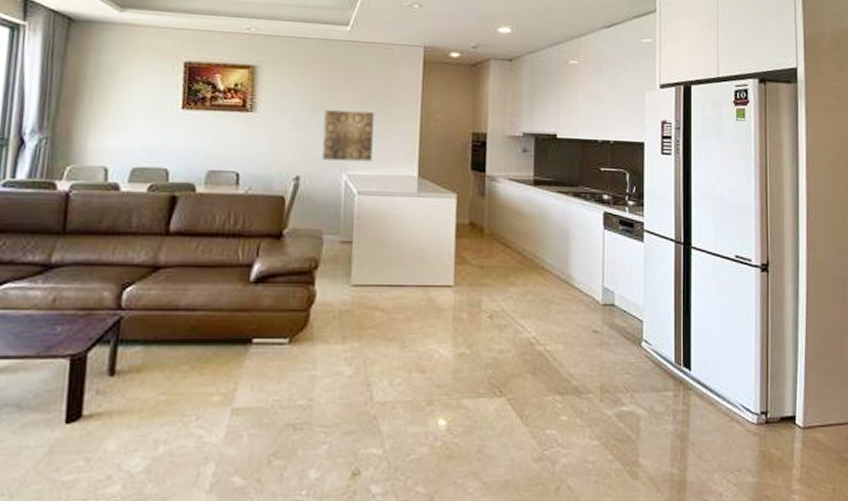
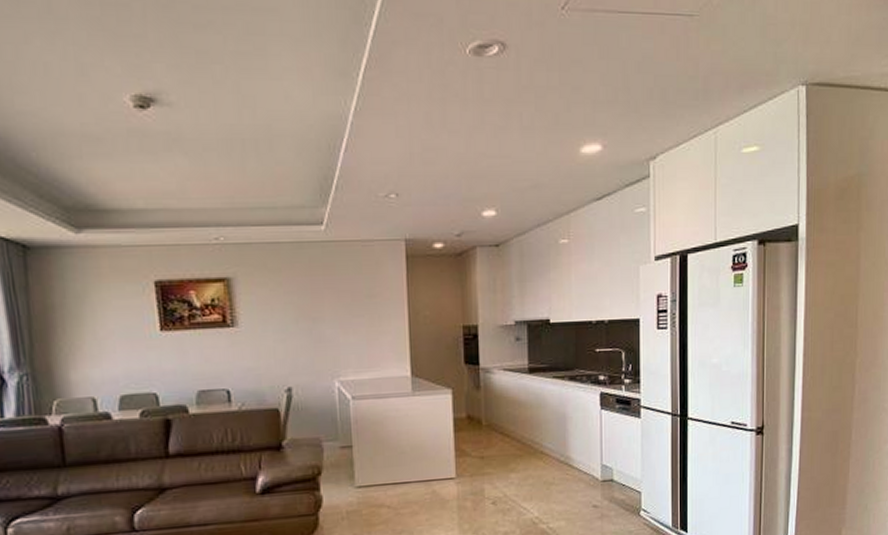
wall art: present [322,110,374,162] -> none [308,315,363,369]

